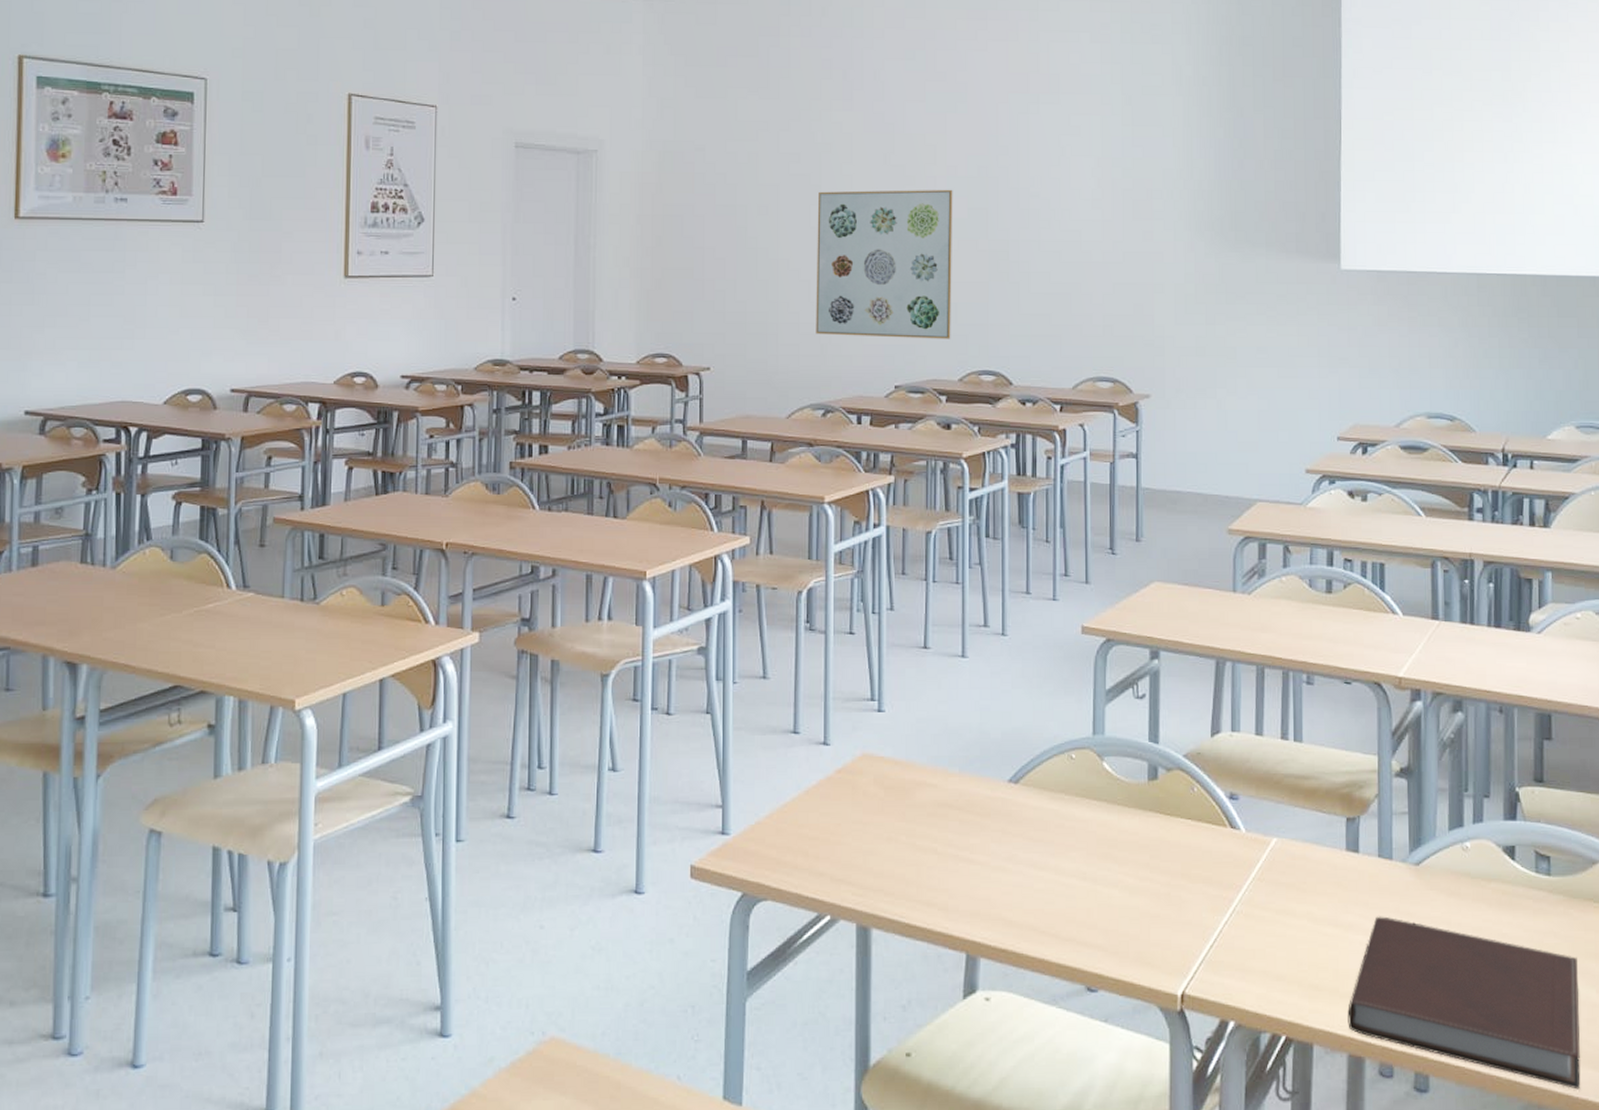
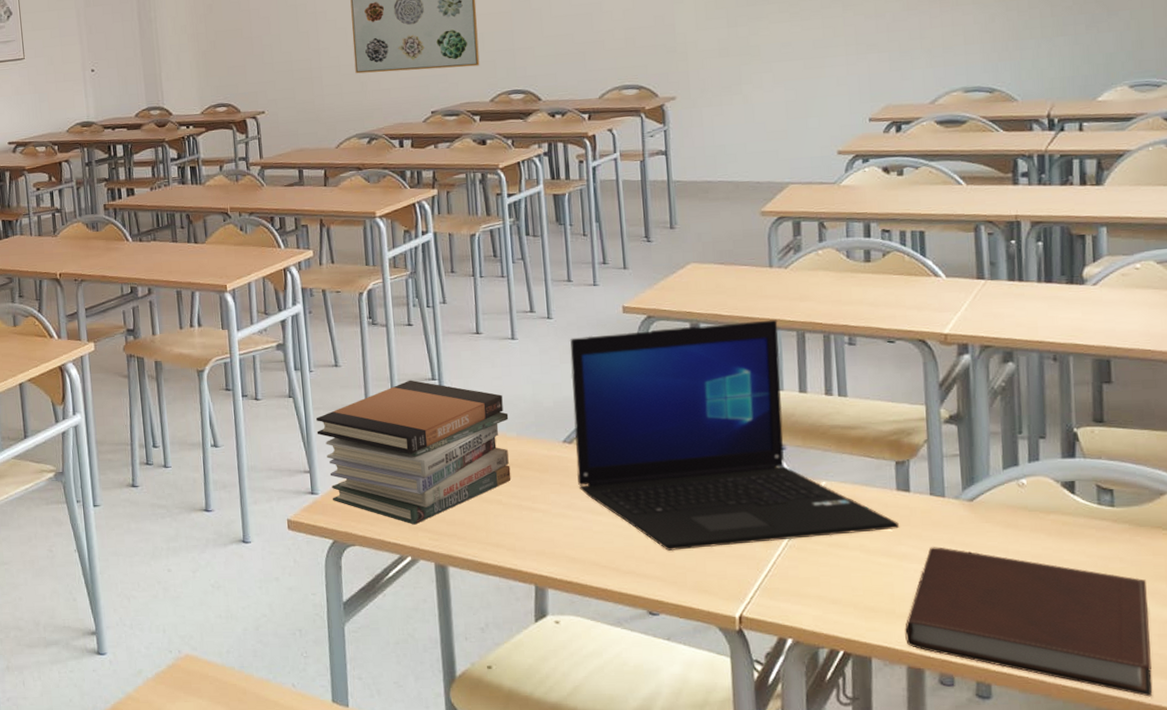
book stack: none [735,699,952,876] -> present [315,380,511,525]
laptop: none [1021,651,1347,914] -> present [569,319,899,551]

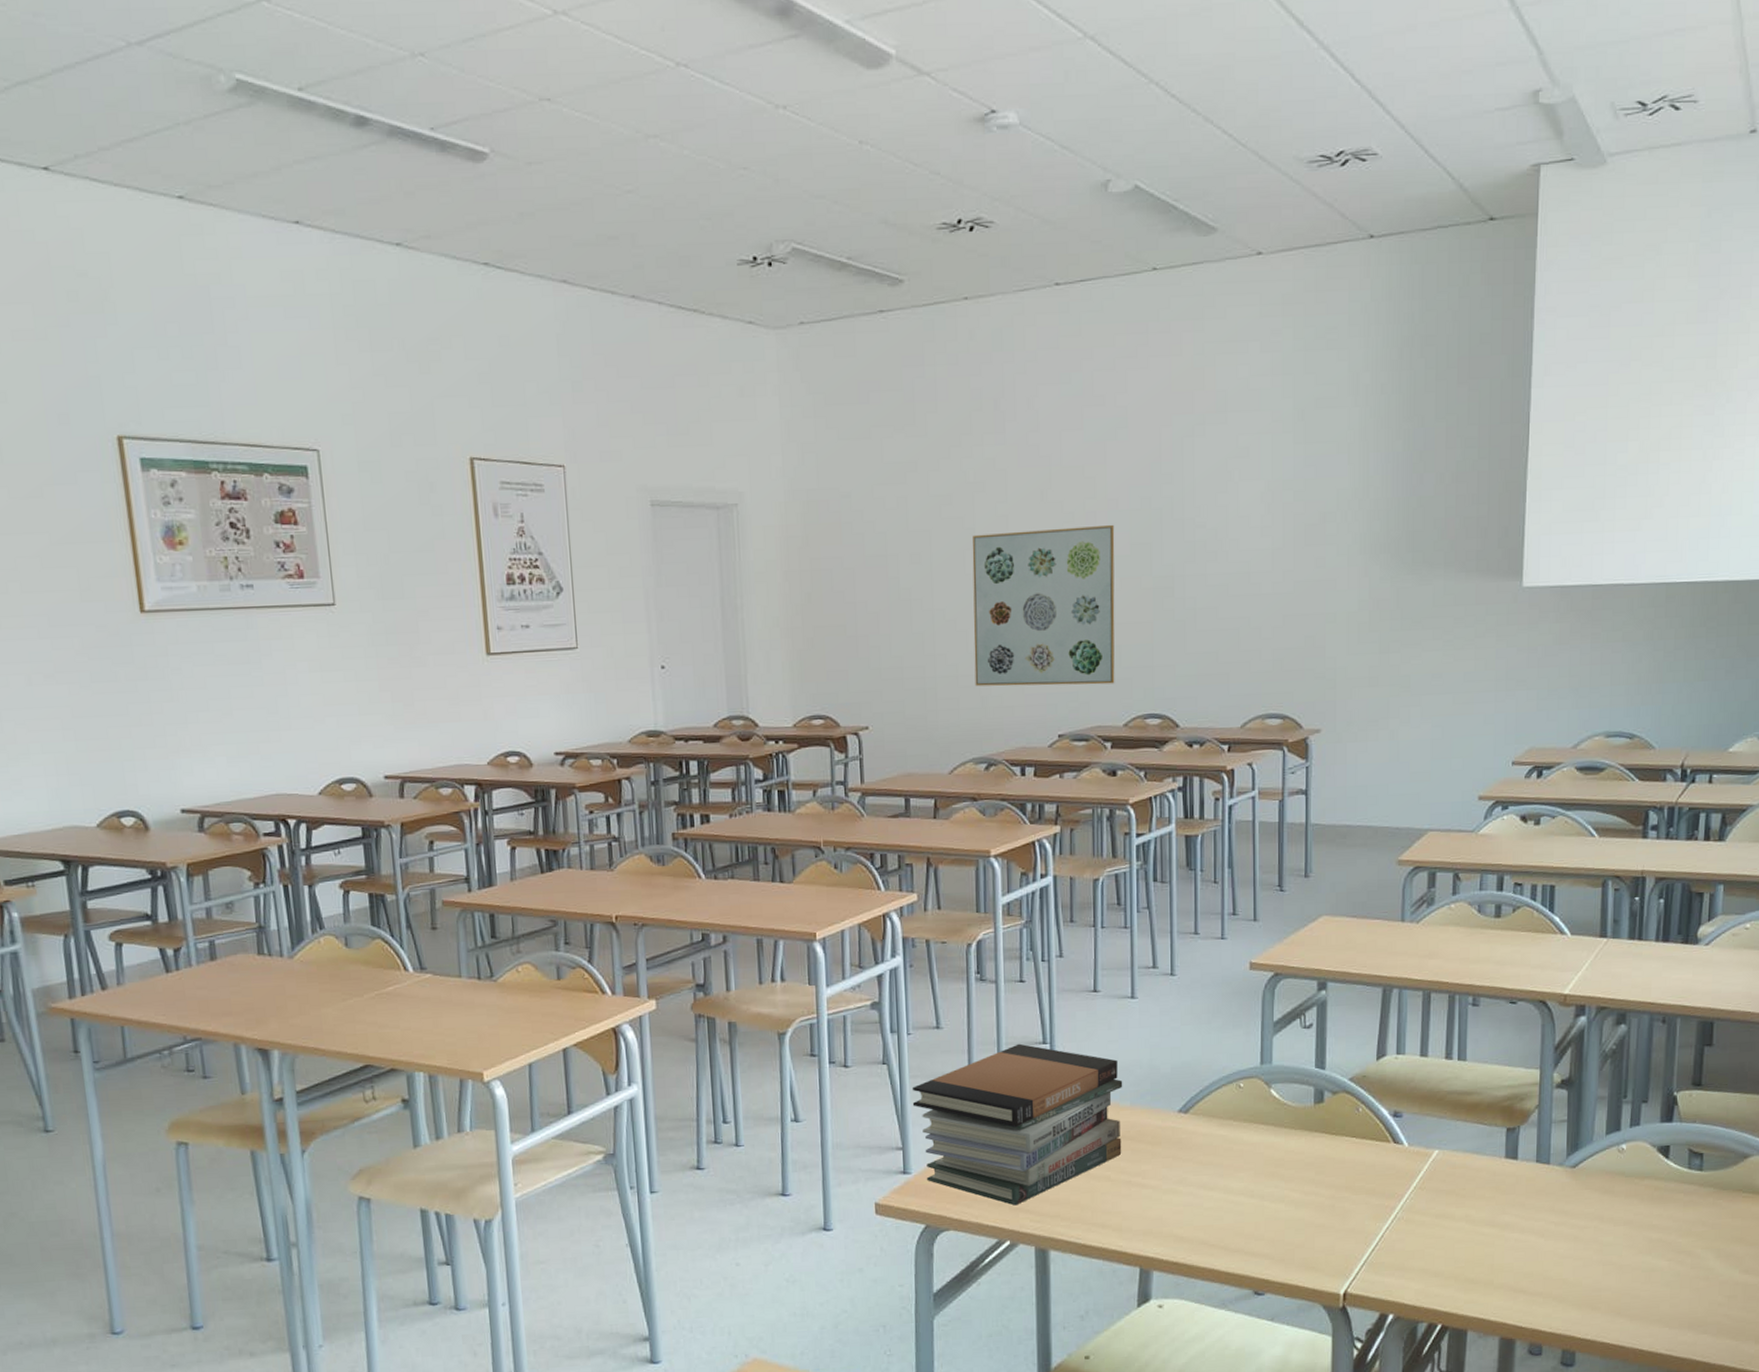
laptop: present [569,319,899,551] -> none [1191,978,1504,1226]
notebook: present [905,547,1153,697] -> none [1501,1215,1723,1357]

